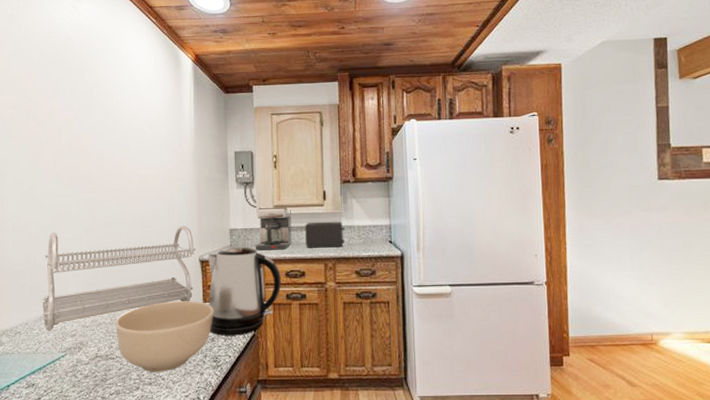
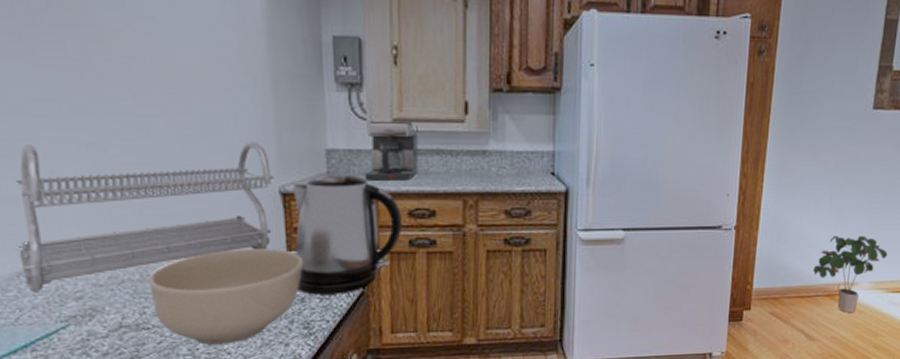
toaster: present [305,221,345,248] -> none [438,143,493,179]
potted plant: none [624,289,697,361] -> present [813,235,888,313]

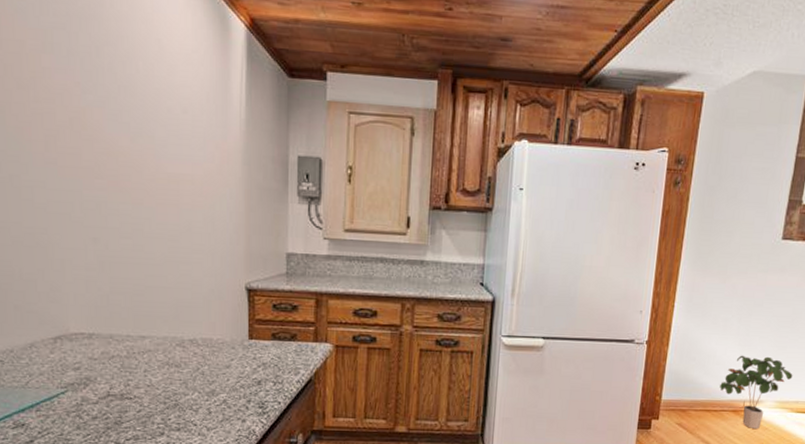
dish rack: present [15,142,274,293] -> none [30,237,242,362]
bowl: present [148,249,304,345] -> none [134,335,262,417]
kettle: present [294,174,403,295] -> none [255,275,348,380]
coffee maker: present [364,122,418,181] -> none [318,231,366,284]

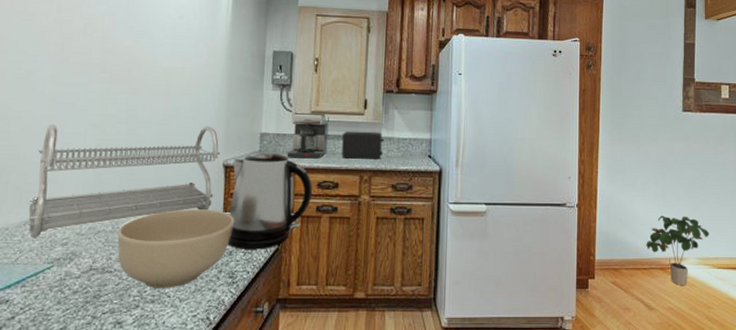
dish rack: none [30,237,242,362] -> present [27,124,221,239]
bowl: none [134,335,262,417] -> present [117,209,235,288]
kettle: none [255,275,348,380] -> present [227,152,313,250]
coffee maker: none [318,231,366,284] -> present [287,113,329,159]
toaster: none [381,253,430,286] -> present [342,131,385,159]

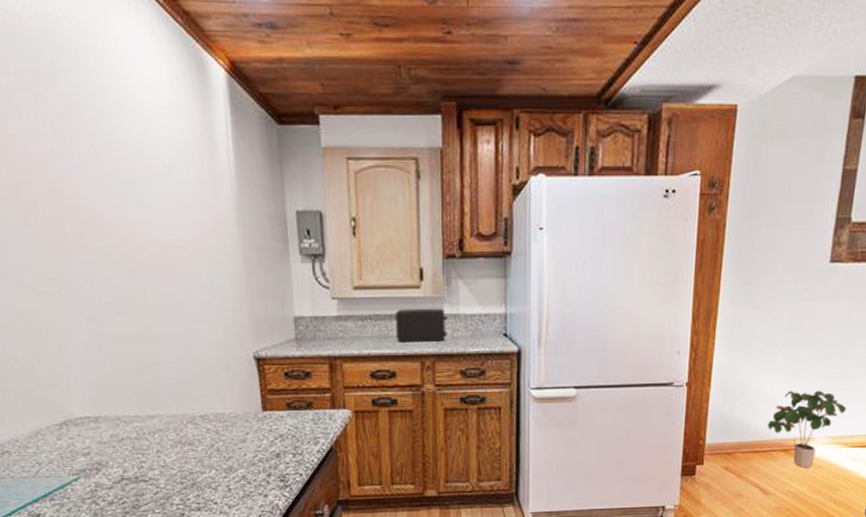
dish rack: present [27,124,221,239] -> none [30,311,249,450]
bowl: present [117,209,235,288] -> none [144,409,278,496]
kettle: present [227,152,313,250] -> none [266,340,366,451]
coffee maker: present [287,113,329,159] -> none [329,290,379,345]

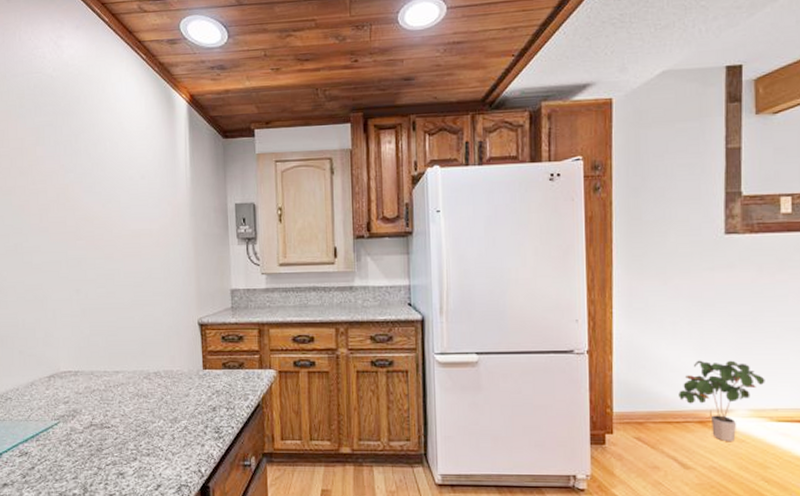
toaster: present [396,308,448,342] -> none [314,281,359,311]

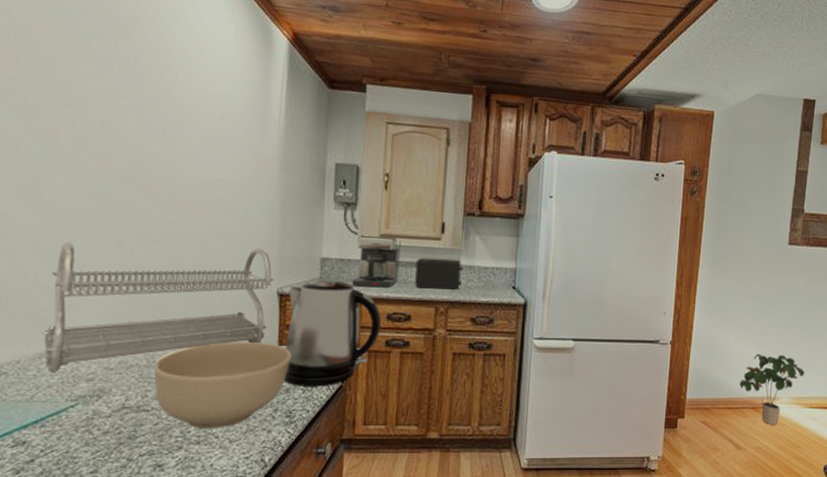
dish rack: none [30,285,195,398] -> present [41,242,274,373]
bowl: none [110,367,215,443] -> present [153,342,292,428]
kettle: none [208,308,289,405] -> present [283,279,382,387]
coffee maker: none [259,266,300,313] -> present [351,236,401,288]
toaster: none [314,281,359,311] -> present [415,257,464,290]

